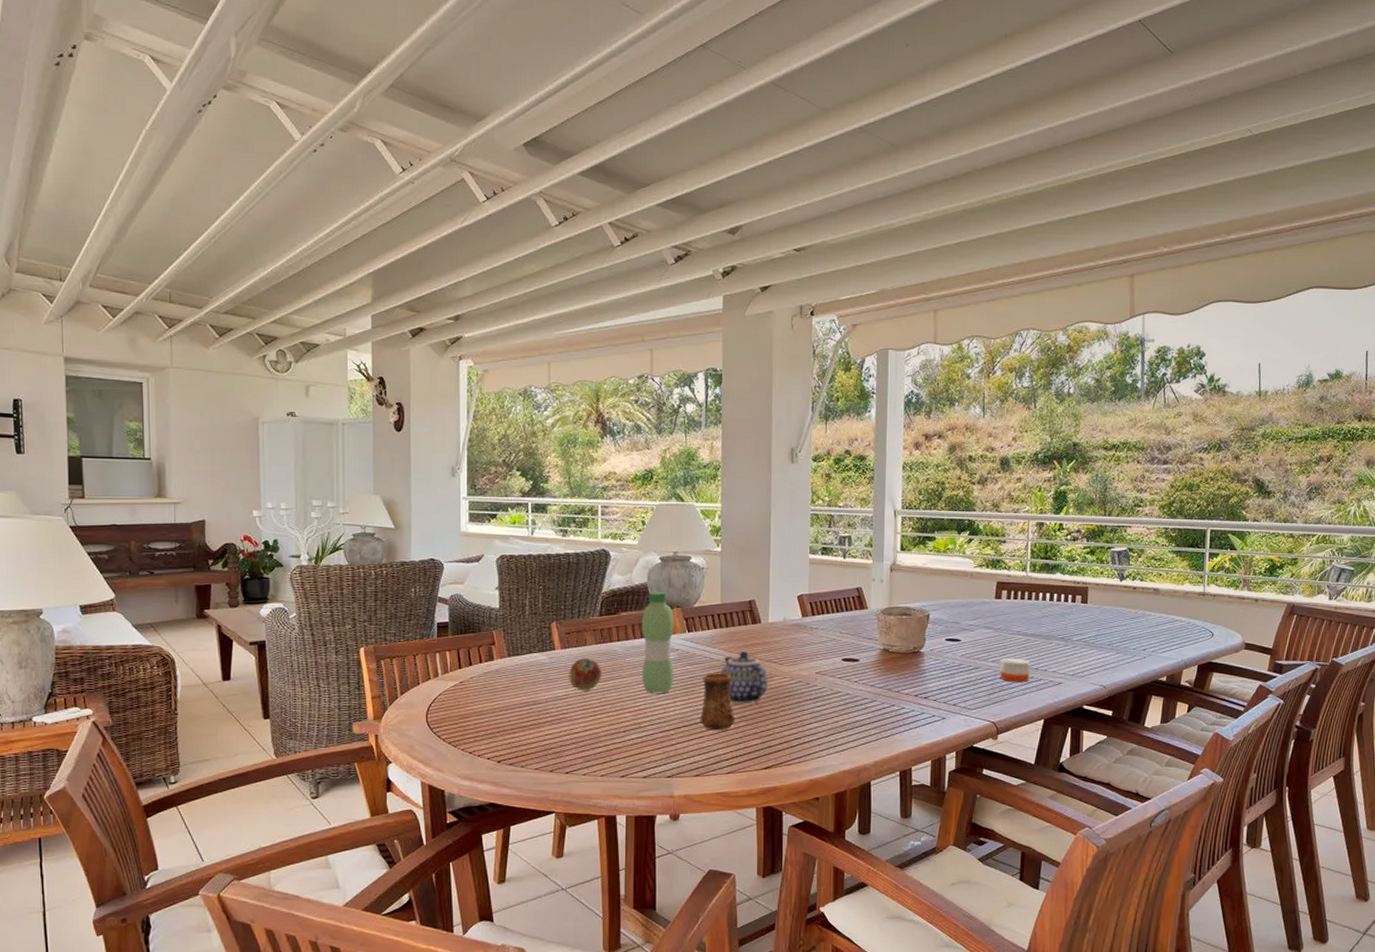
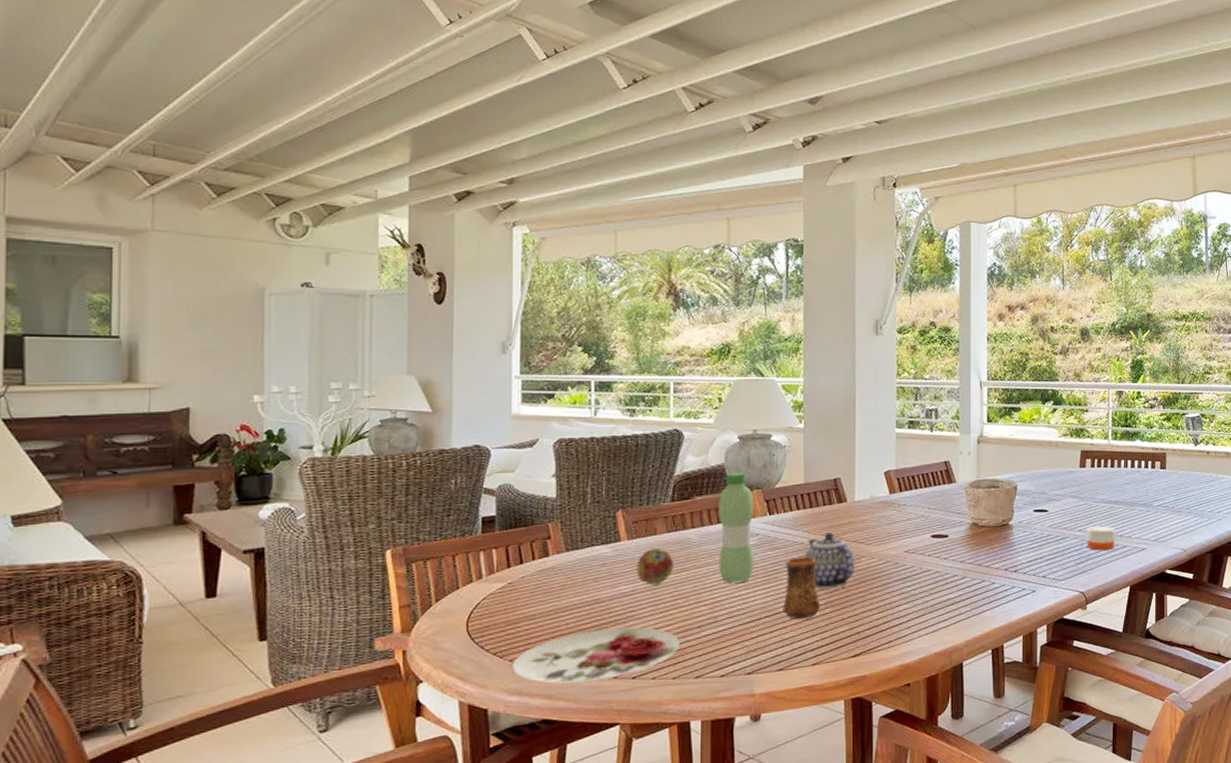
plate: none [464,727,608,773] -> present [511,627,681,684]

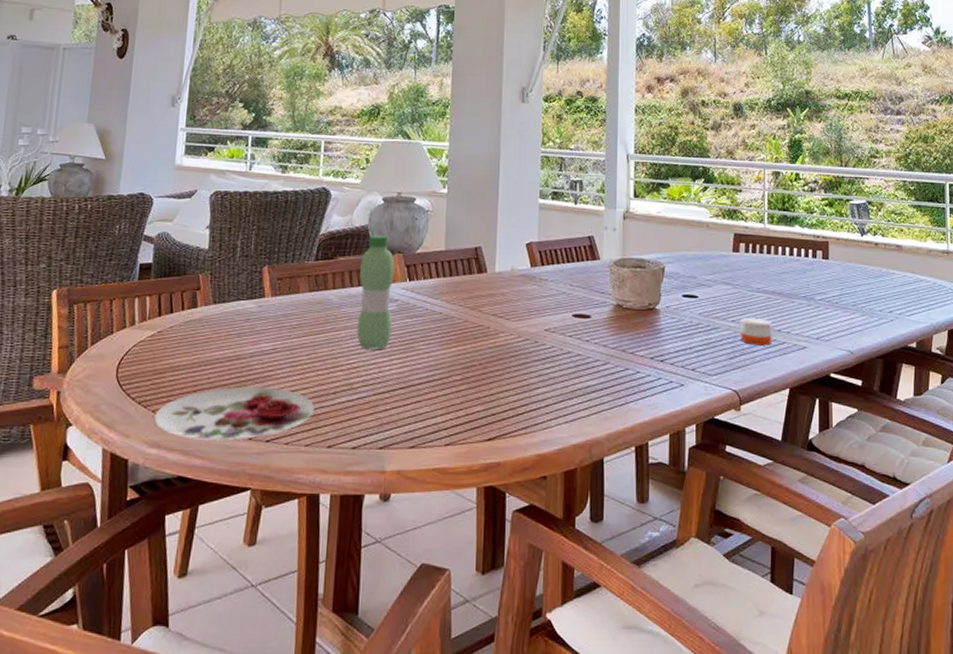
fruit: present [636,549,674,585] -> none [277,308,314,345]
cup: present [783,557,821,619] -> none [418,327,457,393]
teapot: present [804,532,856,590] -> none [442,303,494,364]

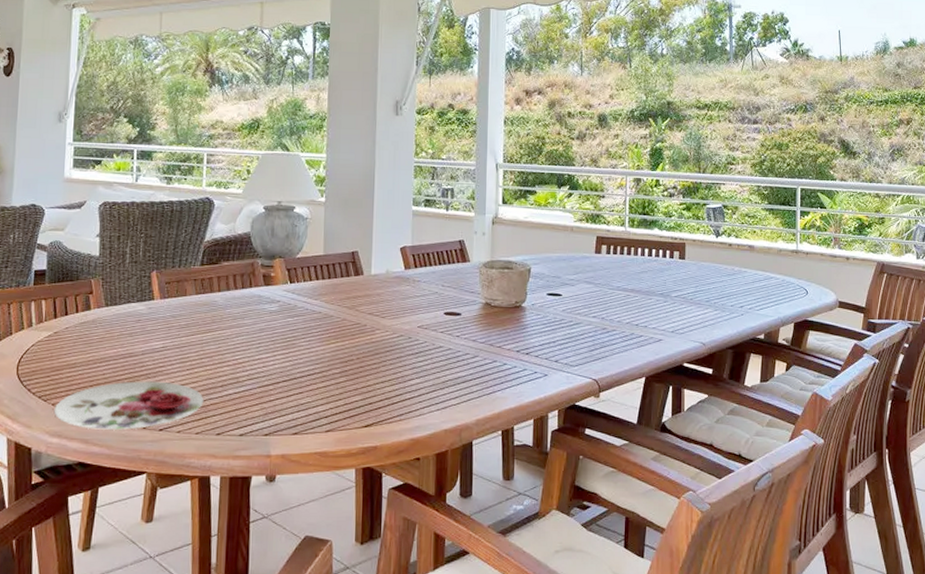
water bottle: present [356,235,395,350] -> none [241,241,277,347]
candle: present [740,316,772,346] -> none [601,312,631,339]

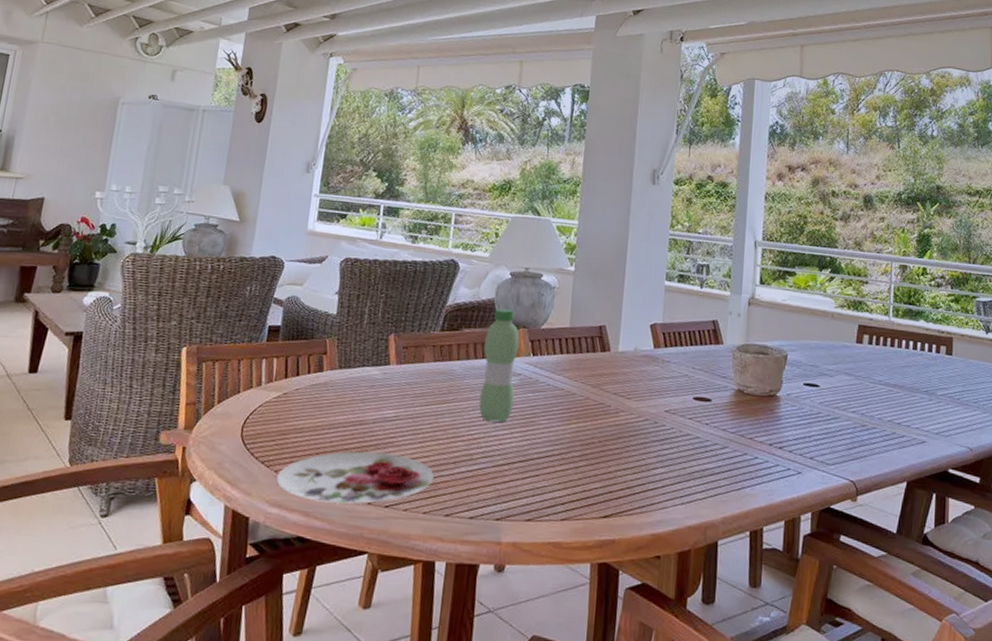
water bottle: none [241,241,277,347] -> present [478,309,520,422]

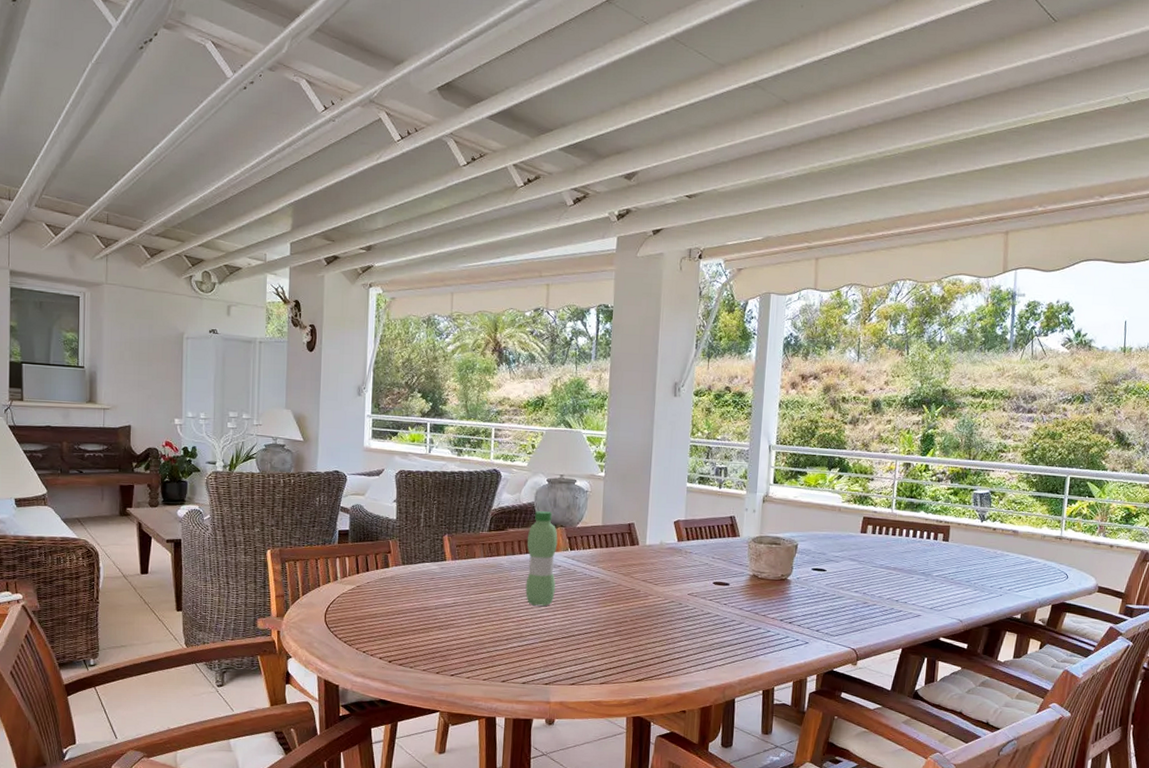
plate: present [276,451,435,504] -> none [357,632,491,674]

